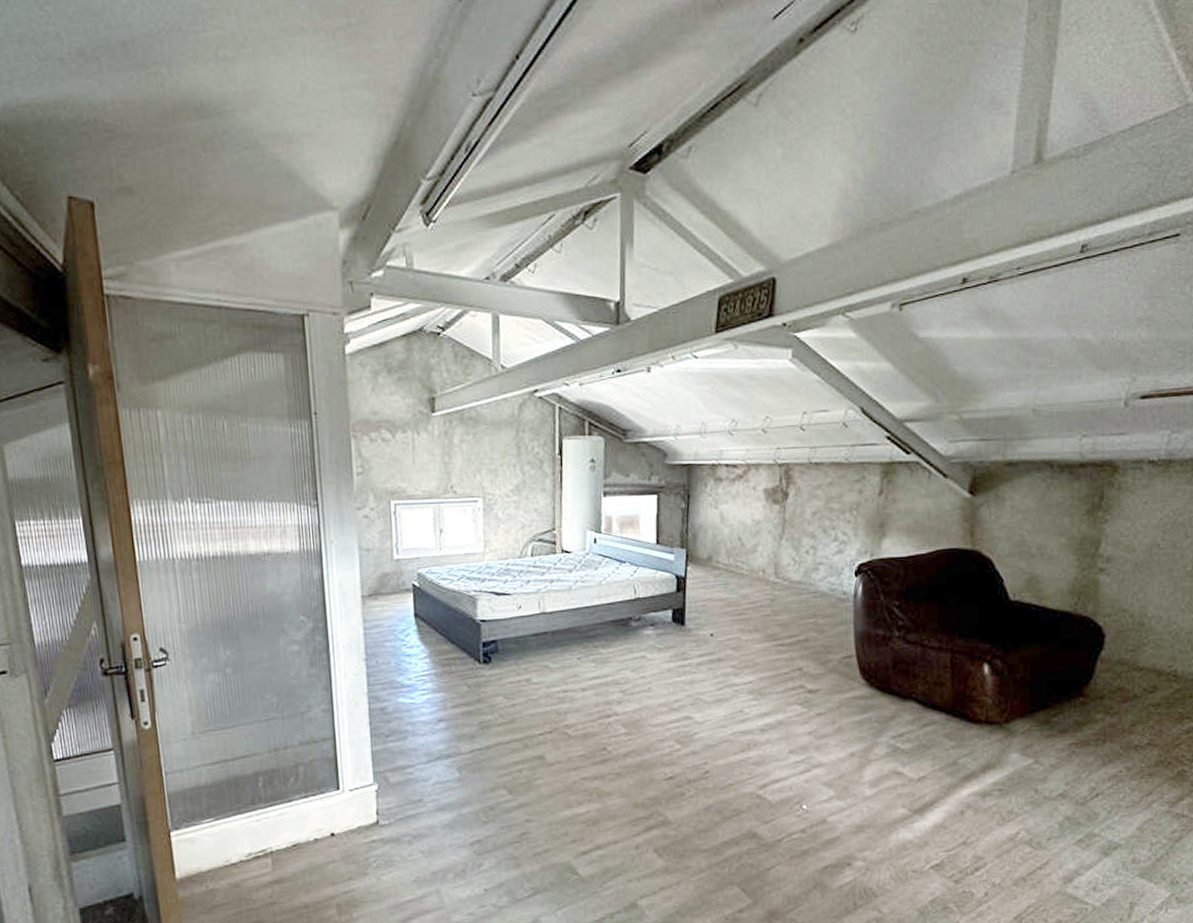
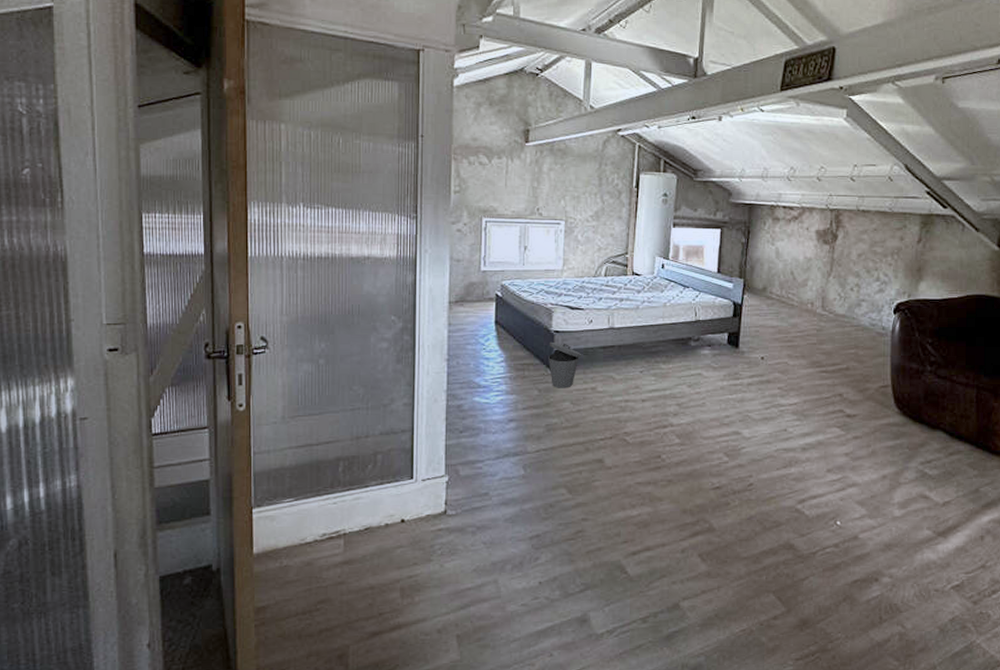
trash can: none [475,632,513,683] -> present [548,341,582,388]

